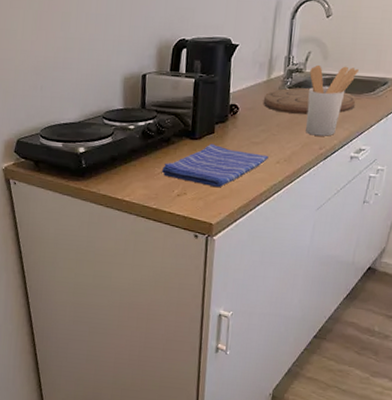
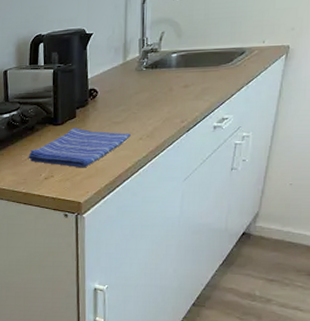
cutting board: present [263,87,356,114] -> none [121,65,214,92]
utensil holder: present [305,64,359,136] -> none [165,41,214,110]

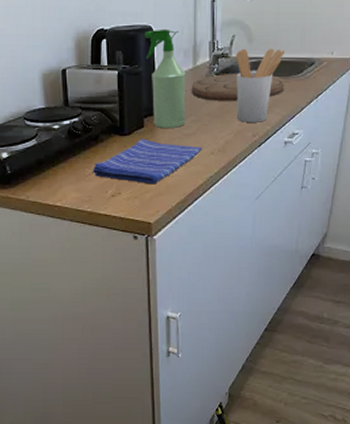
spray bottle: none [78,30,116,118] -> present [144,28,186,129]
cutting board: none [121,65,214,92] -> present [191,73,285,101]
utensil holder: none [165,41,214,110] -> present [236,48,285,122]

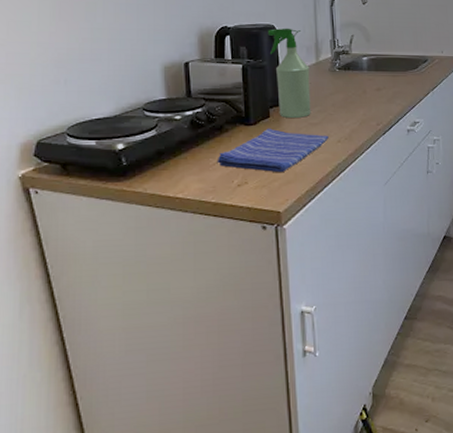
cutting board: present [191,73,285,101] -> none [315,67,403,93]
utensil holder: present [236,48,285,122] -> none [356,46,400,112]

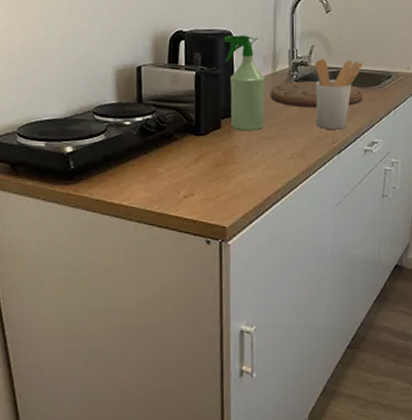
dish towel: present [217,128,329,173] -> none [164,139,281,187]
cutting board: none [315,67,403,93] -> present [270,80,364,108]
utensil holder: none [356,46,400,112] -> present [315,58,362,130]

